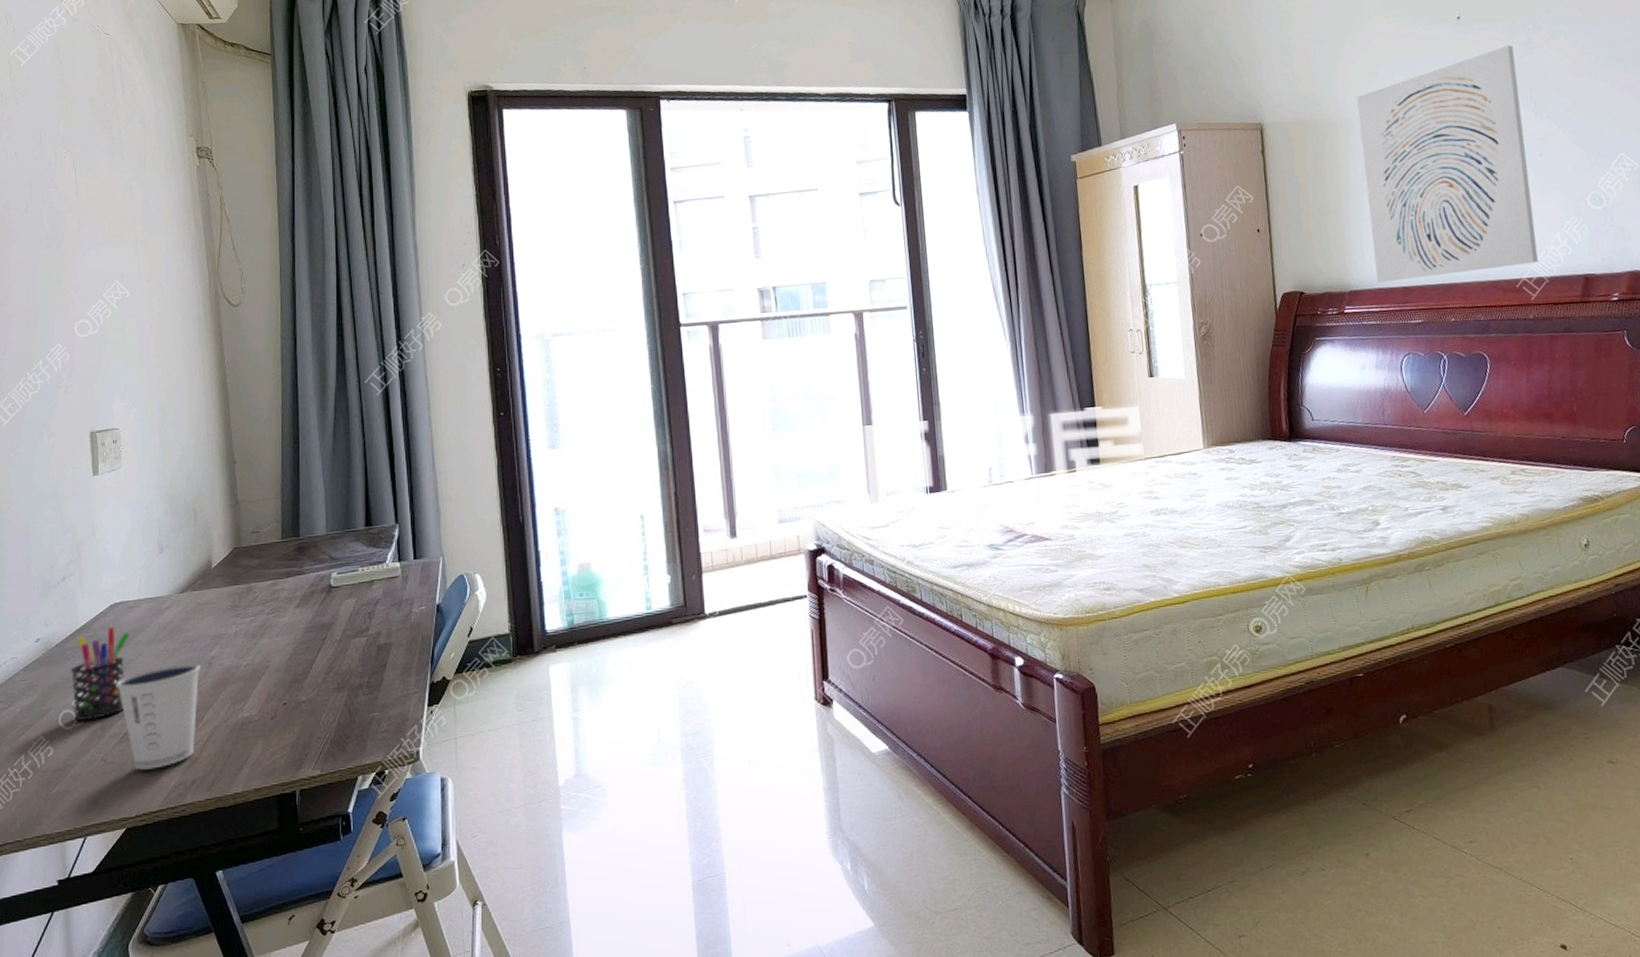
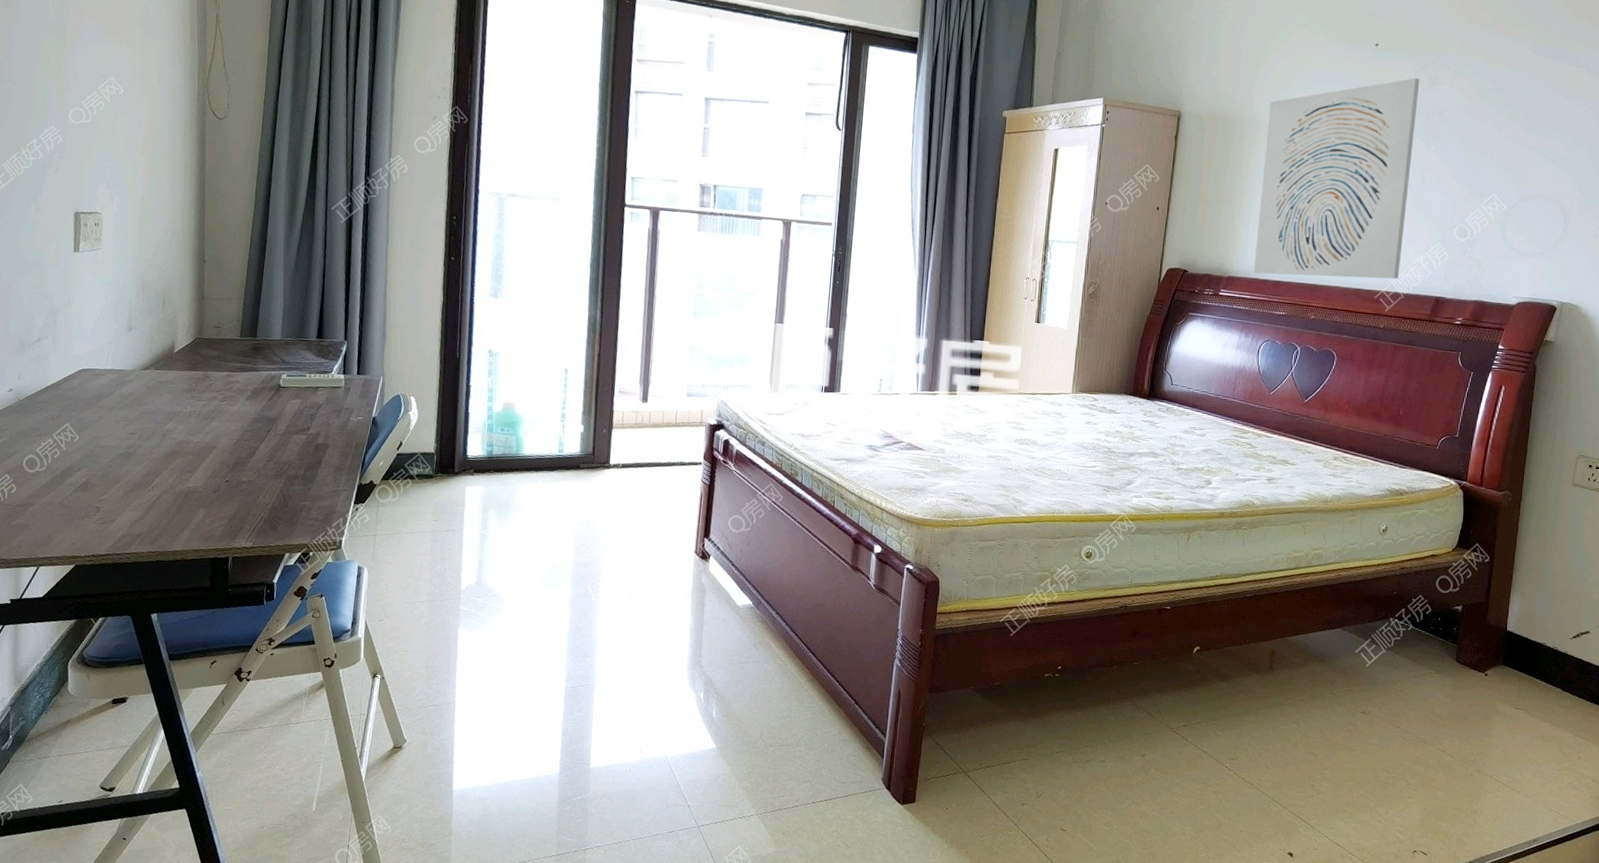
pen holder: present [70,626,131,720] -> none [37,389,95,467]
dixie cup: present [115,663,200,770] -> none [77,431,155,519]

